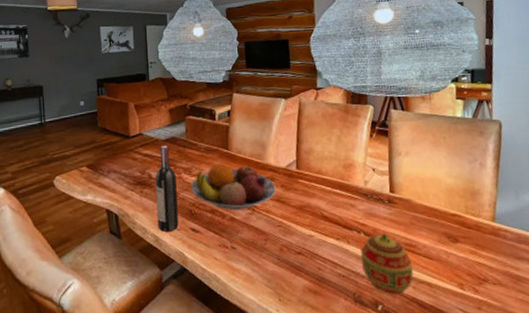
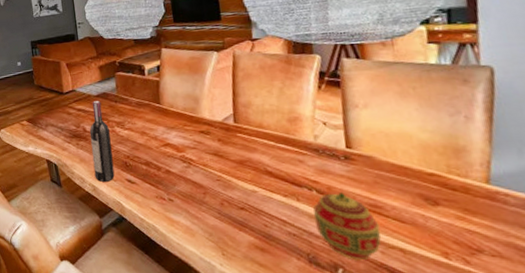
fruit bowl: present [191,164,276,211] -> none [125,118,213,164]

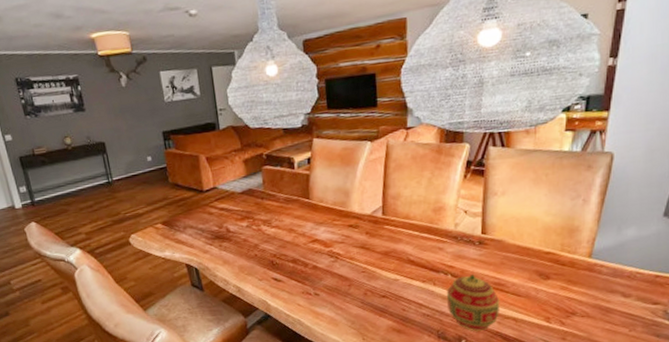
wine bottle: present [89,100,115,182] -> none [233,198,261,283]

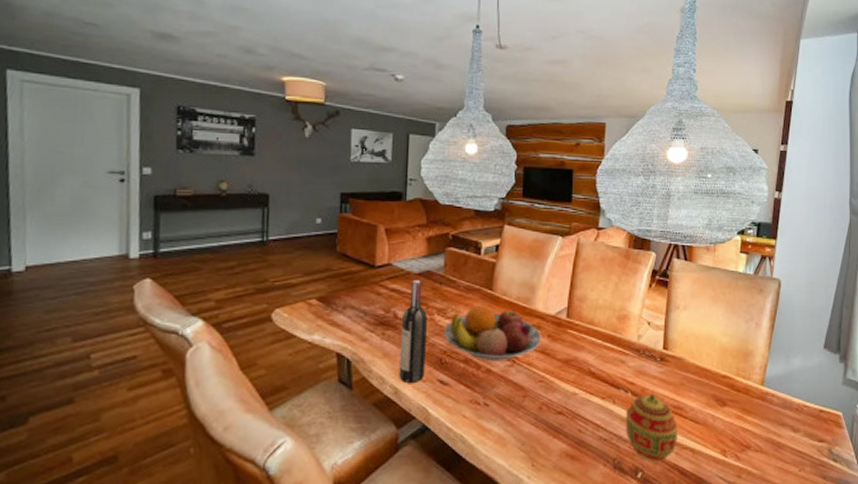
wine bottle: none [233,198,261,283] -> present [399,279,427,383]
fruit bowl: none [271,212,360,259] -> present [444,307,542,362]

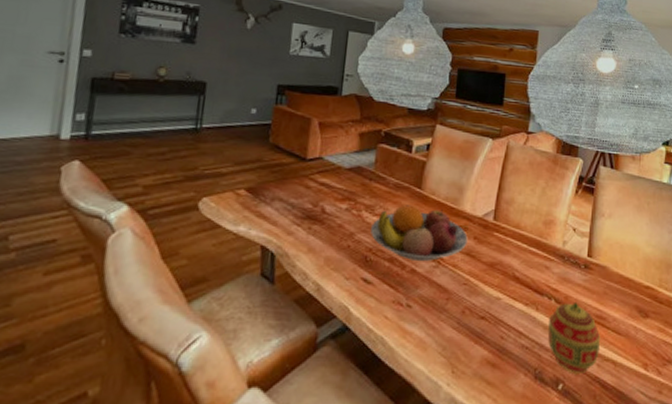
wine bottle: present [399,279,427,383] -> none [322,174,355,280]

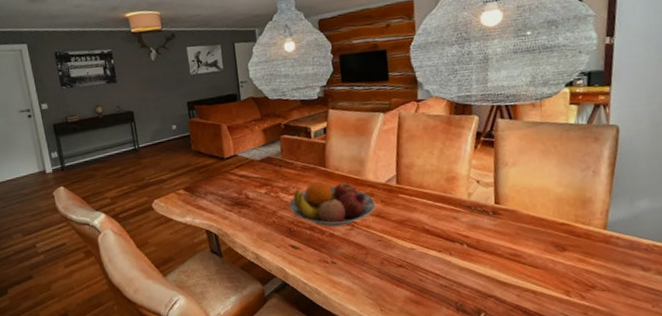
decorative egg: present [547,301,601,375] -> none [463,244,518,305]

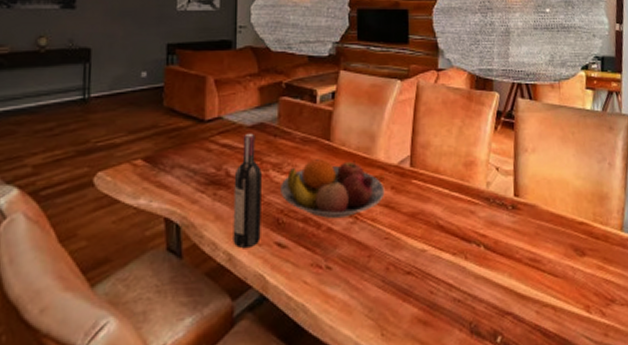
wine bottle: none [252,165,278,249] -> present [233,133,262,248]

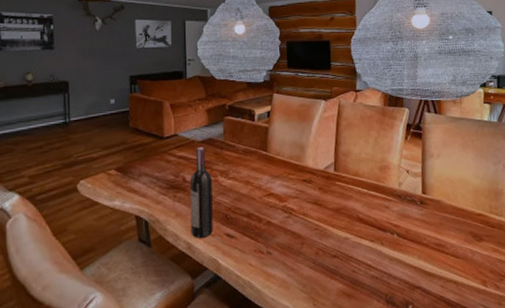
fruit bowl: present [281,159,385,219] -> none [228,166,314,215]

